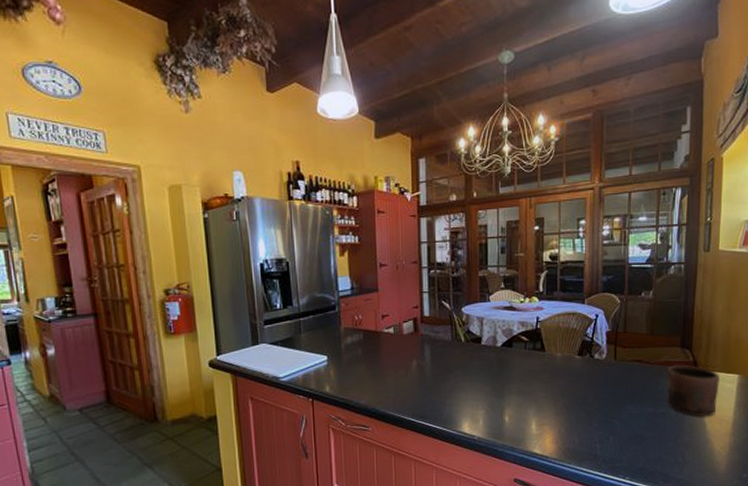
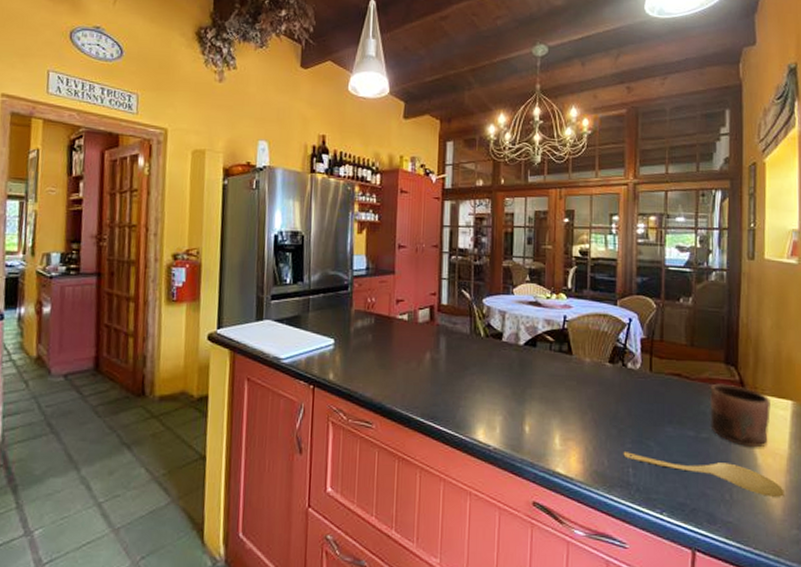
spoon: none [591,430,729,456] -> present [623,452,784,497]

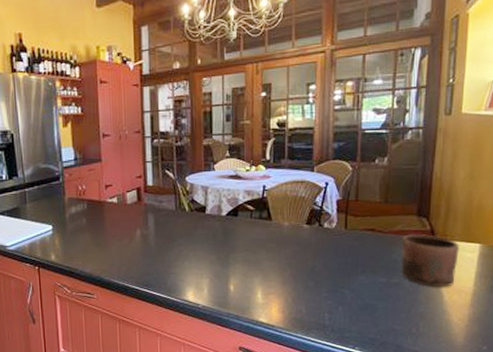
spoon: present [623,452,784,497] -> none [319,300,467,327]

